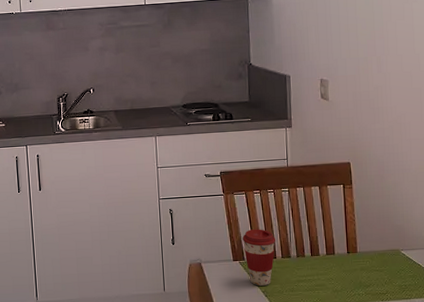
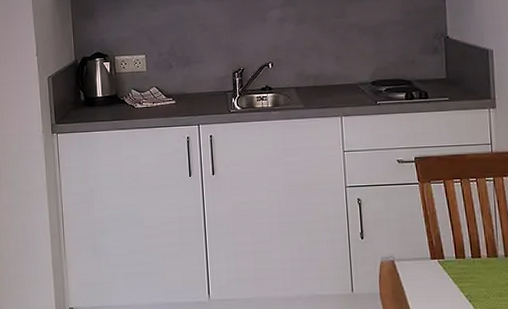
coffee cup: present [242,229,275,286] -> none [441,223,480,289]

